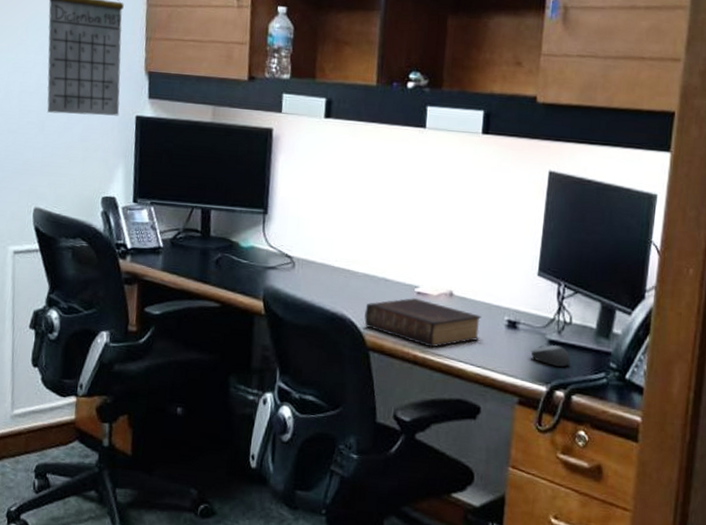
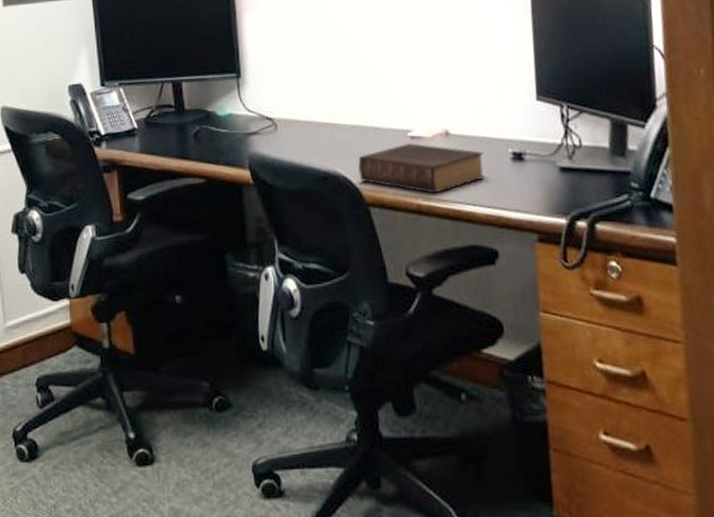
computer mouse: present [530,345,570,367] -> none [542,172,587,195]

